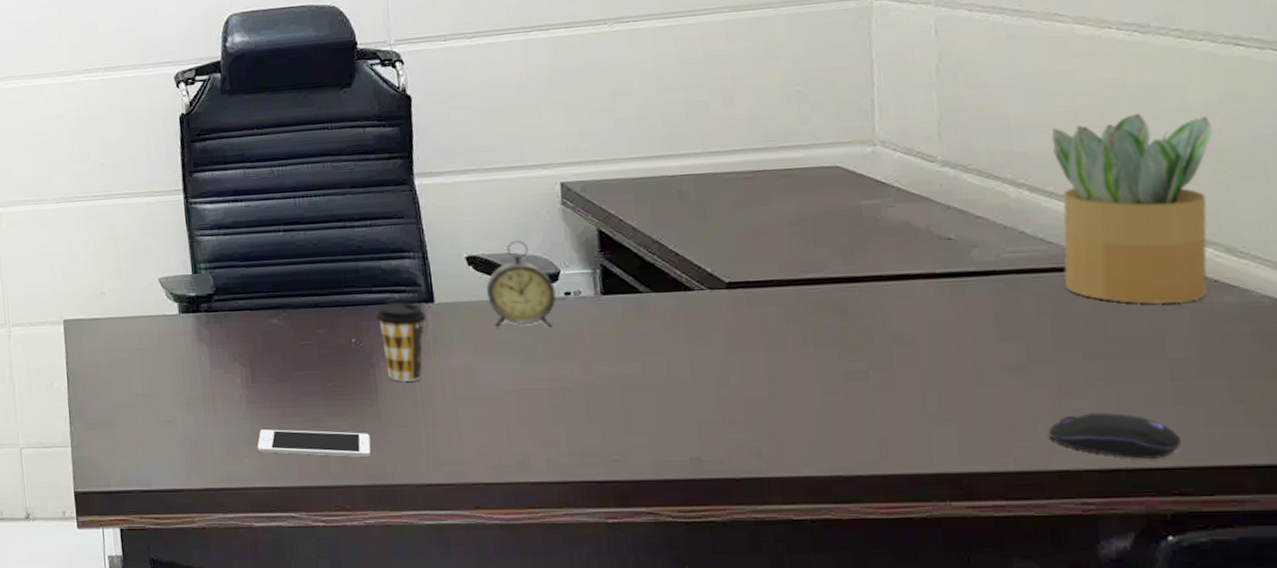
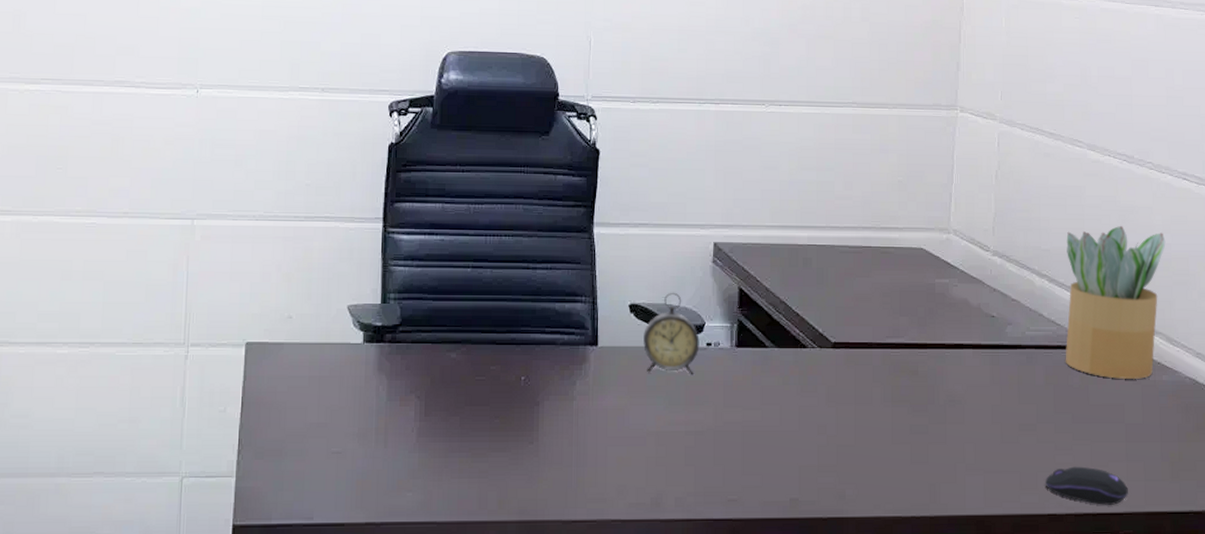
cell phone: present [257,429,371,457] -> none [421,463,527,493]
coffee cup: present [375,301,426,382] -> none [545,343,589,420]

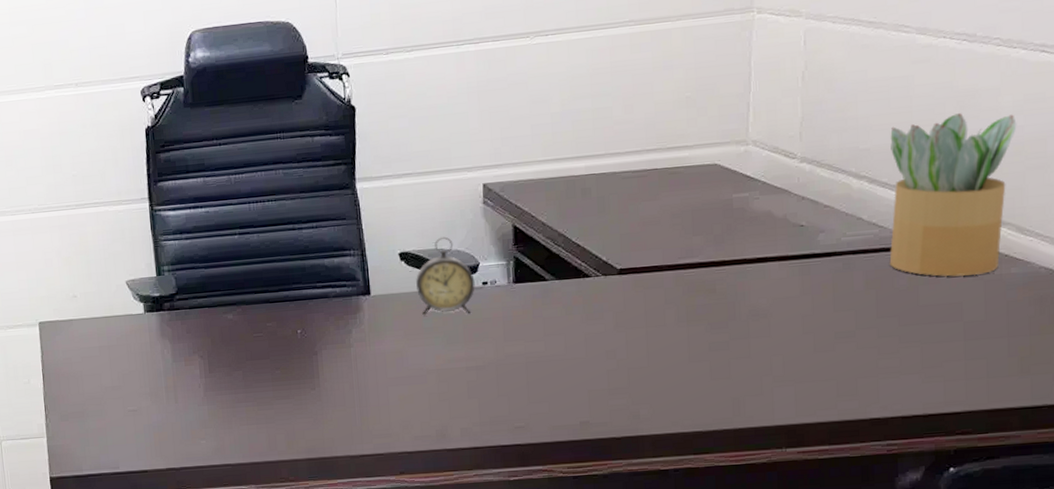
computer mouse: present [1045,466,1128,505] -> none [866,369,967,406]

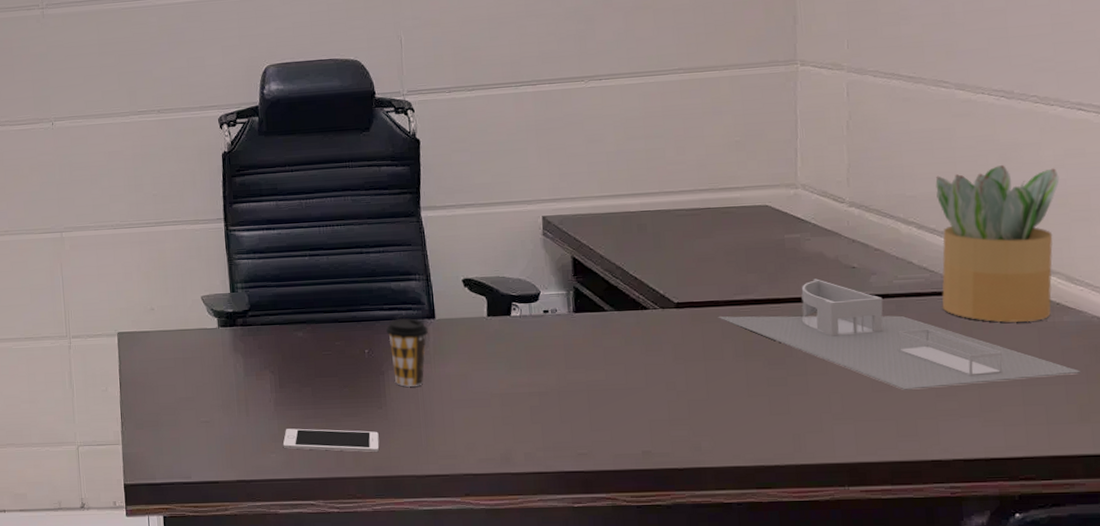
cell phone: none [213,413,313,435] -> present [282,428,380,452]
coffee cup: none [319,295,363,366] -> present [385,317,428,387]
alarm clock: present [416,236,475,316] -> none [479,265,537,341]
desk organizer: none [661,239,1025,349] -> present [718,279,1082,390]

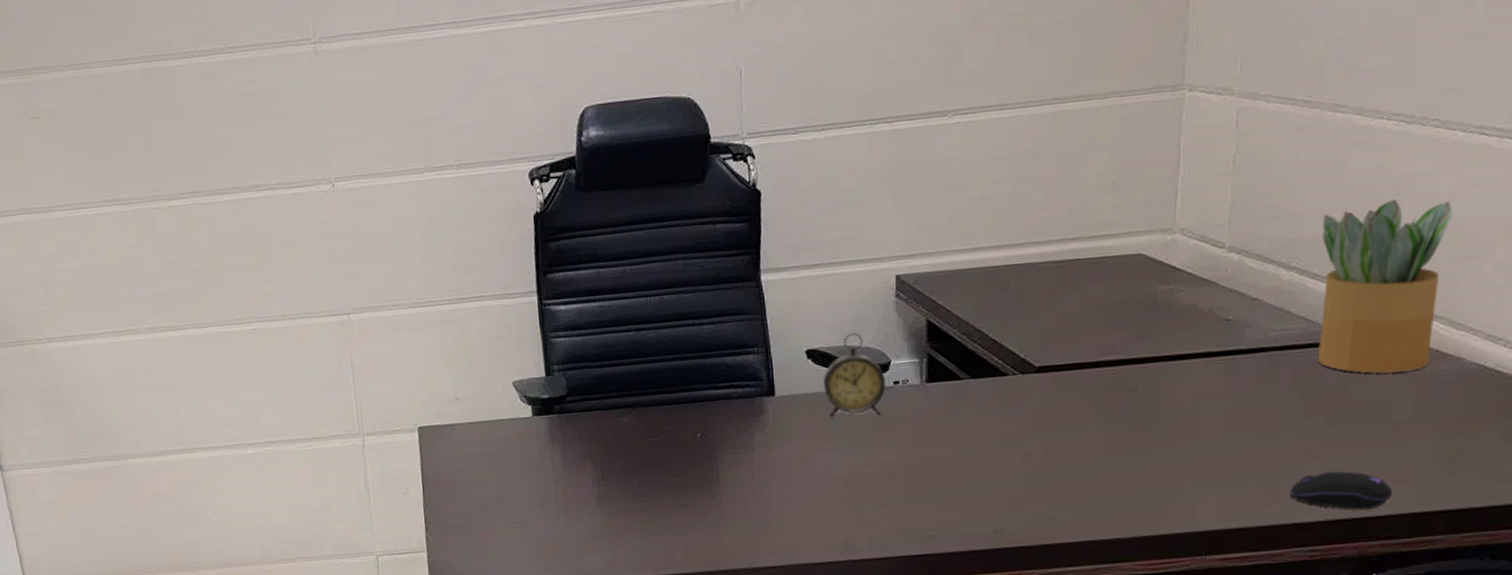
cell phone: present [282,428,380,452] -> none [606,523,712,547]
coffee cup: present [385,317,428,387] -> none [720,396,767,473]
alarm clock: none [479,265,537,341] -> present [823,332,886,418]
desk organizer: present [718,279,1082,390] -> none [1081,334,1453,451]
computer mouse: none [925,412,1028,450] -> present [1289,471,1392,510]

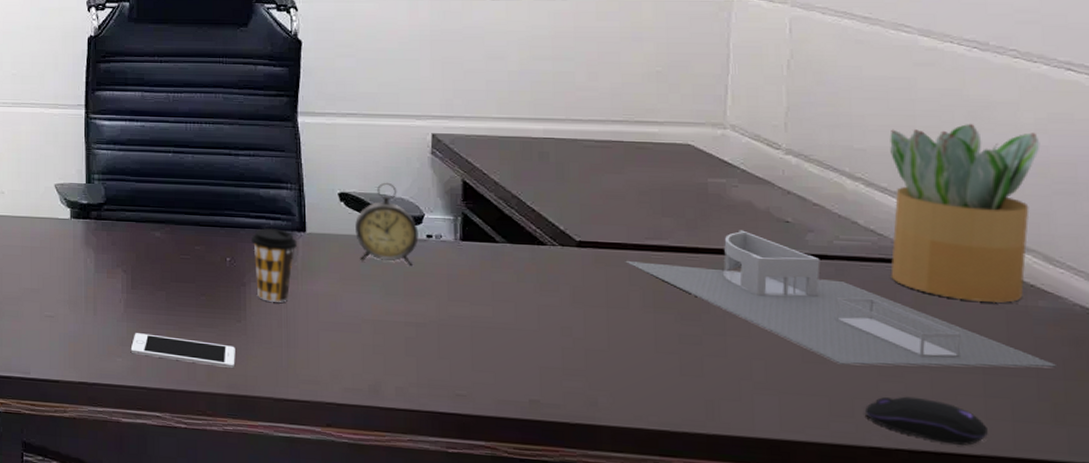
cell phone: none [606,523,712,547] -> present [130,333,235,368]
coffee cup: none [720,396,767,473] -> present [250,227,297,303]
desk organizer: none [1081,334,1453,451] -> present [625,230,1058,368]

